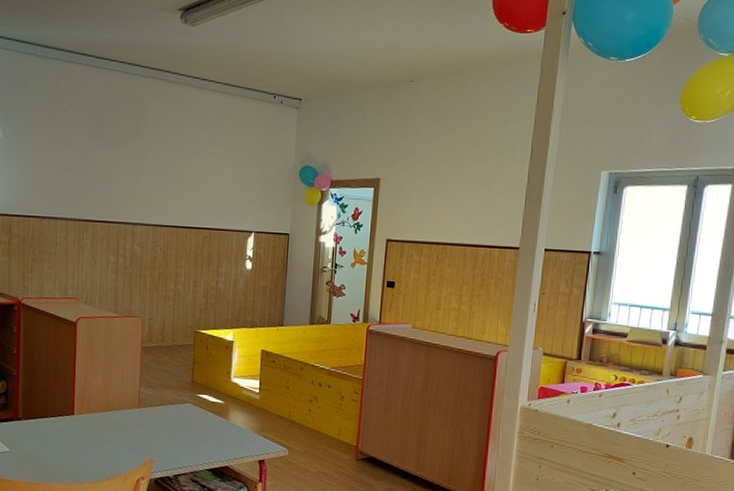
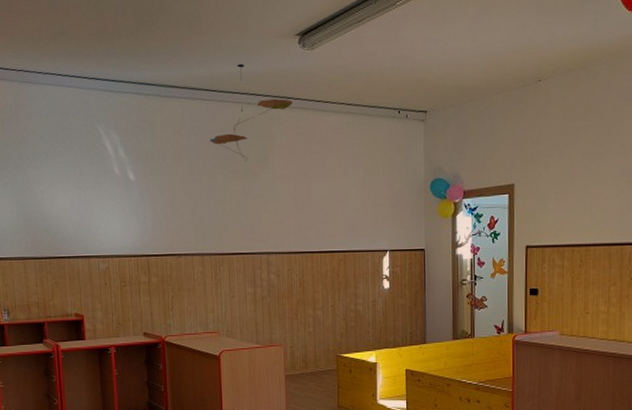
ceiling mobile: none [82,32,170,129] -> present [209,63,293,161]

